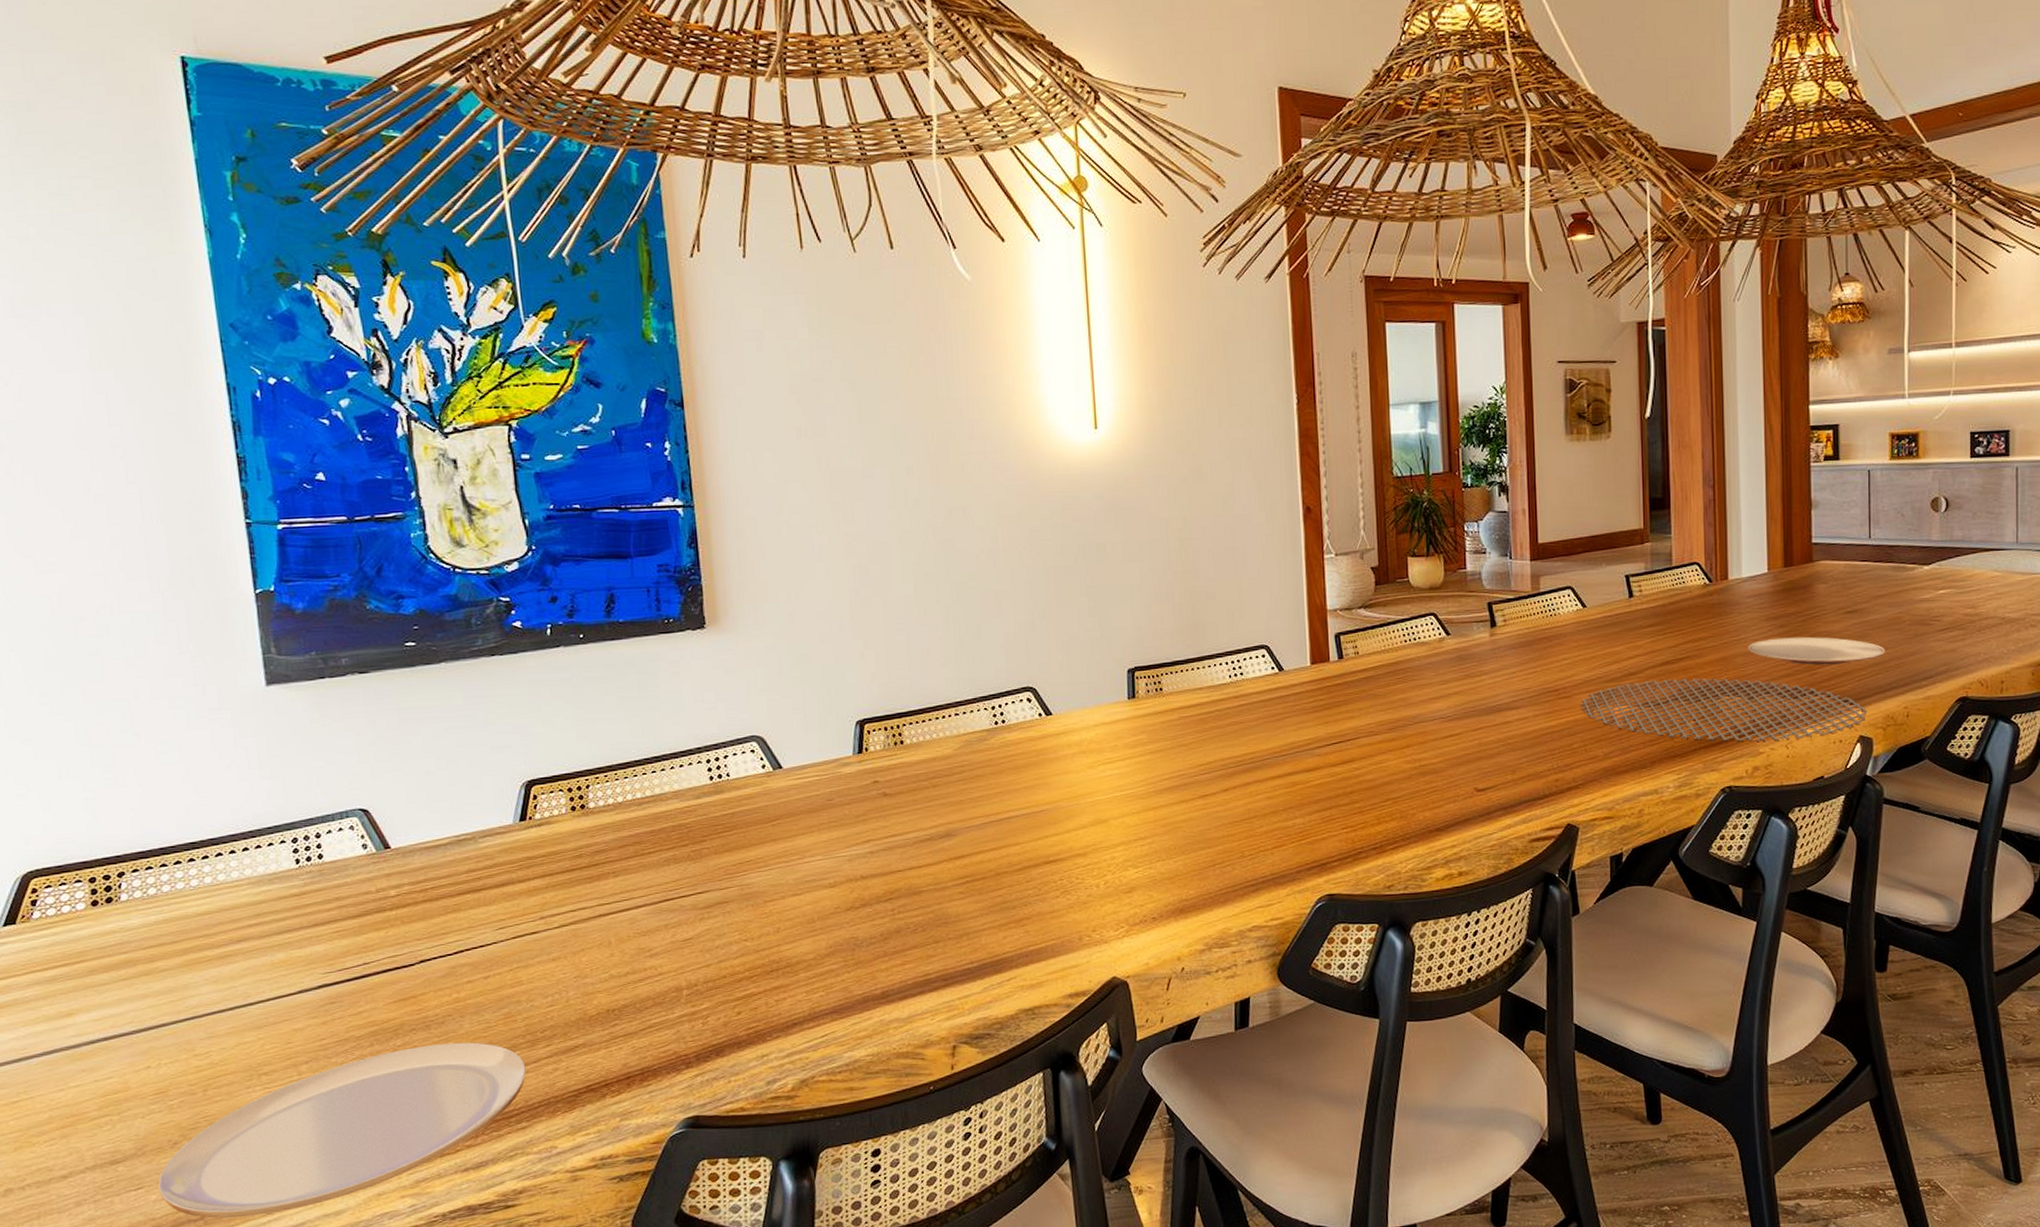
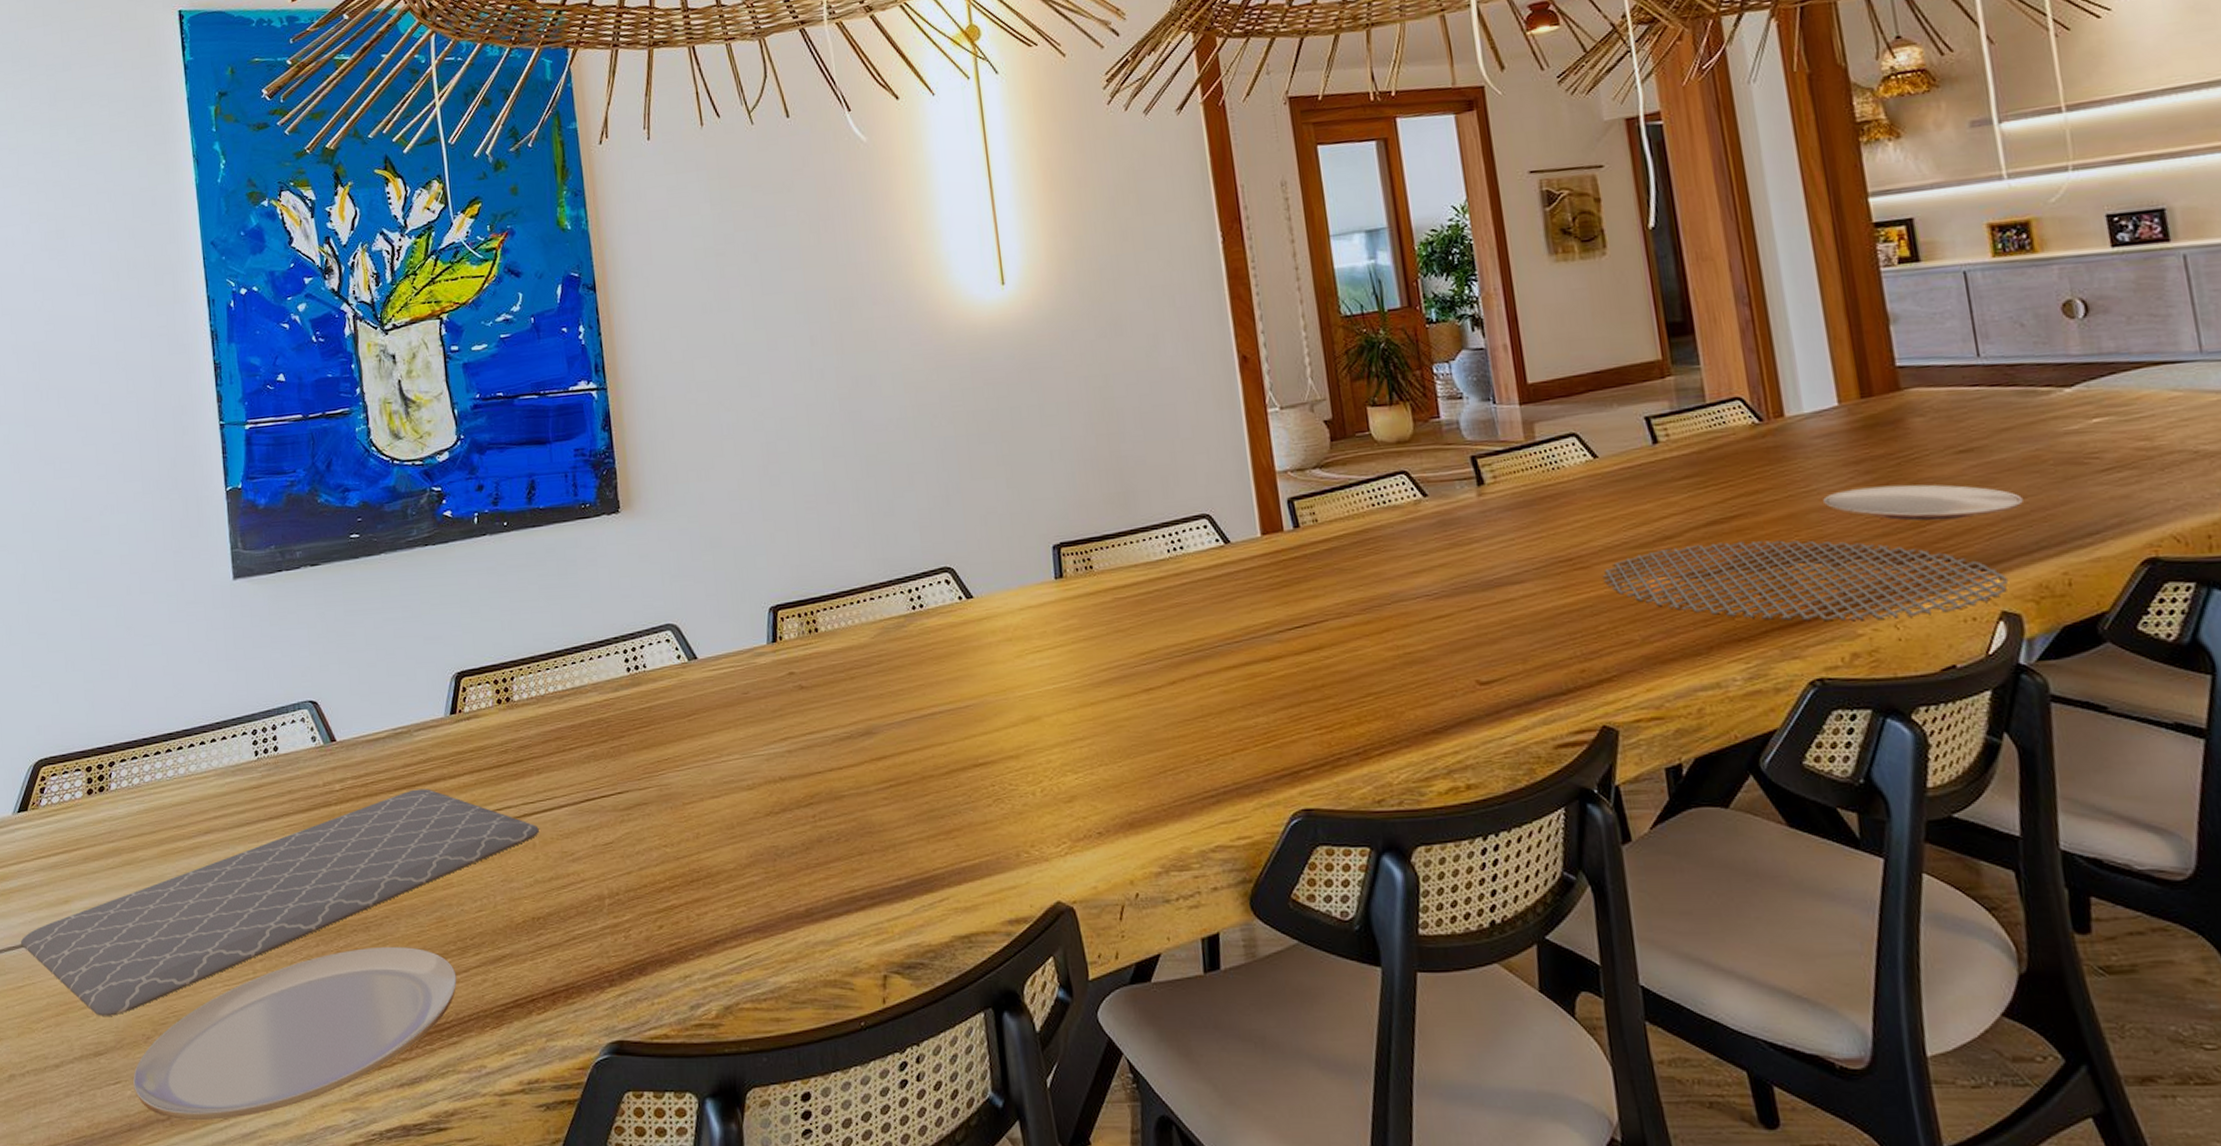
placemat: none [12,893,615,1126] -> present [20,789,539,1016]

